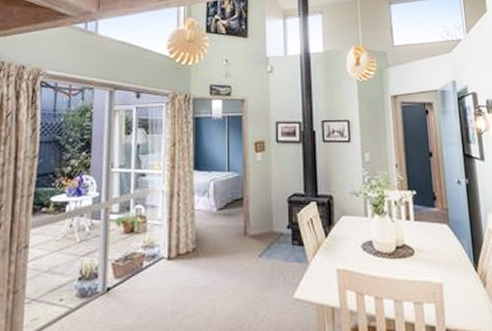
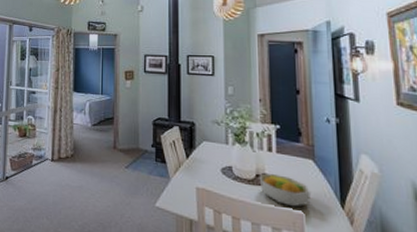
fruit bowl: none [399,243,448,277] -> present [259,173,311,207]

